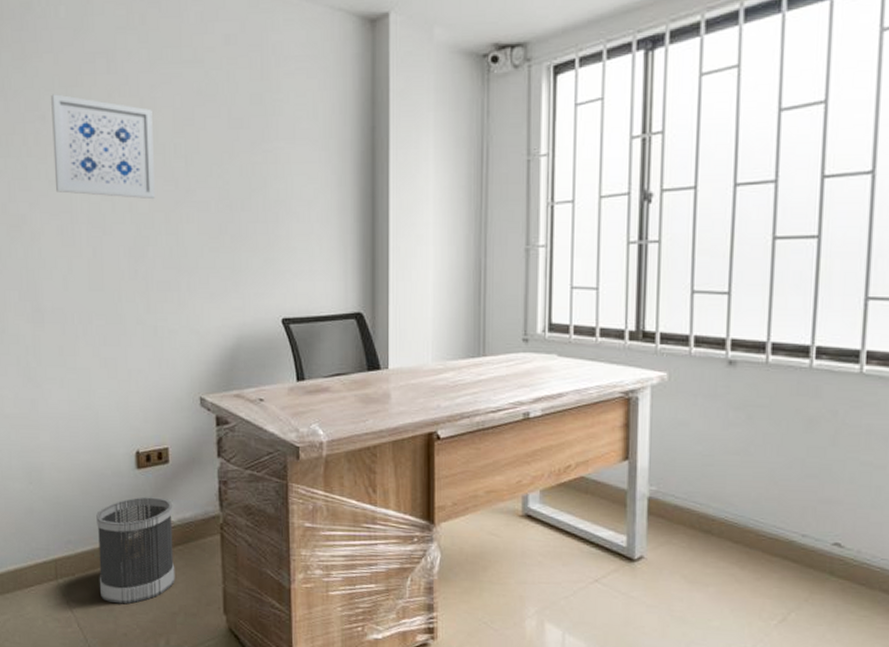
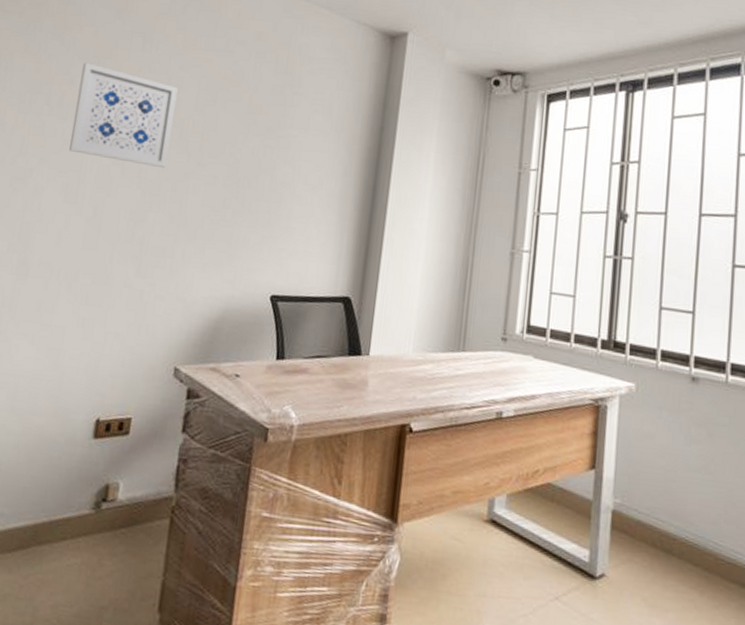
wastebasket: present [96,497,175,605] -> none [23,470,124,594]

